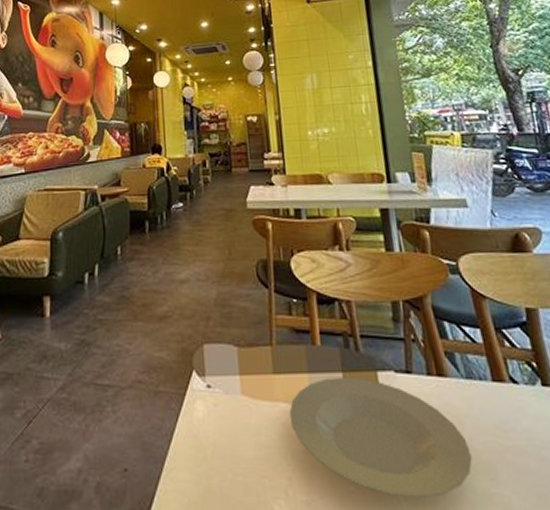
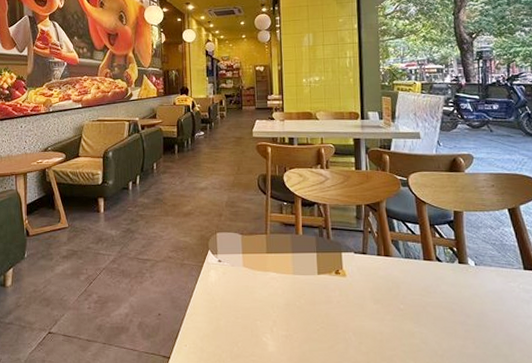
plate: present [289,377,472,499] -> none [276,256,403,335]

